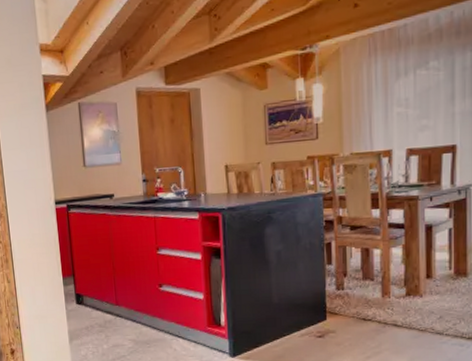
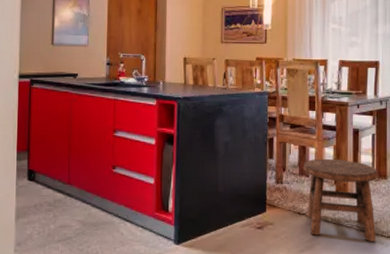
stool: none [366,259,457,344] -> present [303,158,378,241]

